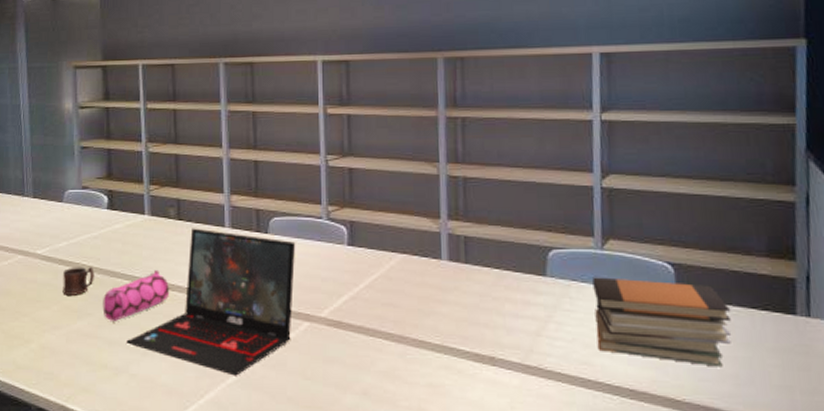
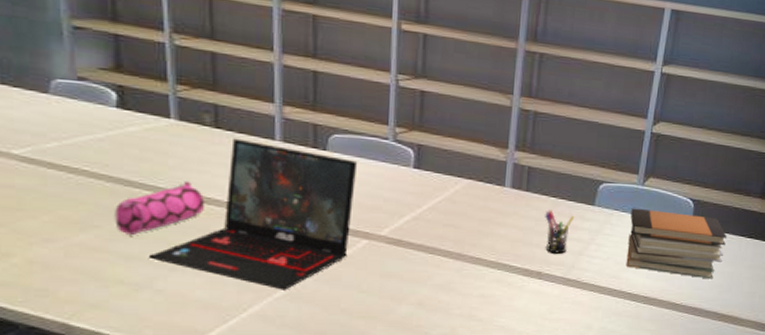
mug: present [62,267,94,295] -> none [55,172,101,205]
pen holder: none [488,283,525,335] -> present [544,210,575,254]

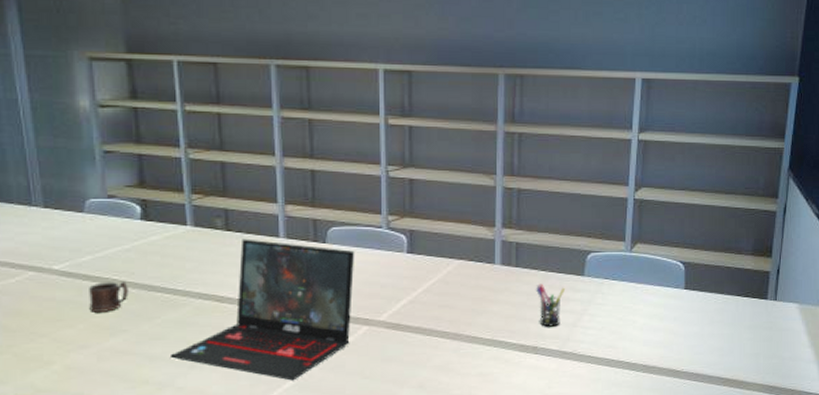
mug: none [55,172,101,205] -> present [89,282,128,312]
pencil case: present [115,180,205,235] -> none [140,282,219,336]
book stack: present [626,208,728,279] -> none [621,275,723,343]

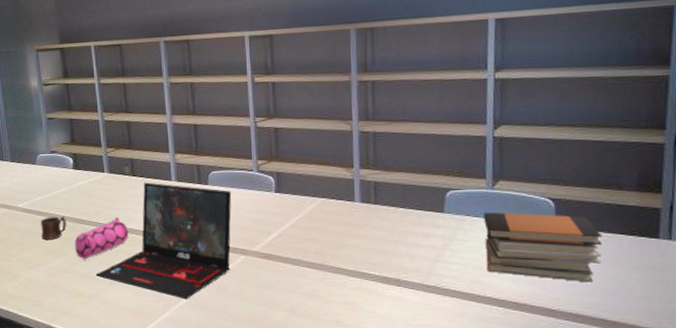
pencil case: none [140,282,219,336] -> present [74,217,129,259]
pen holder: present [535,283,566,327] -> none [395,220,426,261]
book stack: none [621,275,723,343] -> present [484,212,603,283]

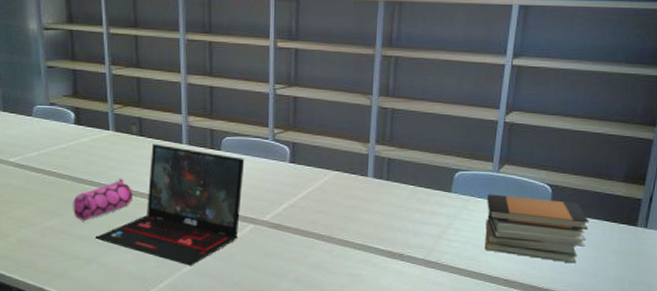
mug: present [41,216,66,240] -> none [36,174,64,198]

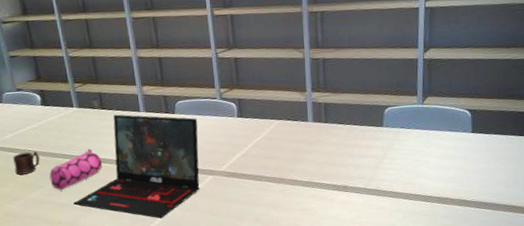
mug: none [36,174,64,198] -> present [13,151,40,175]
book stack: present [484,194,590,264] -> none [415,123,507,177]

